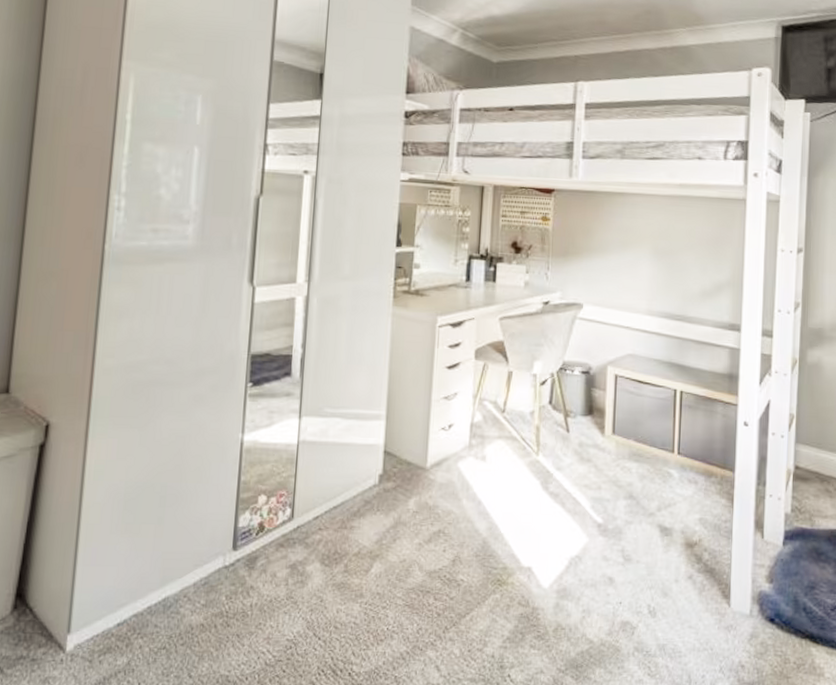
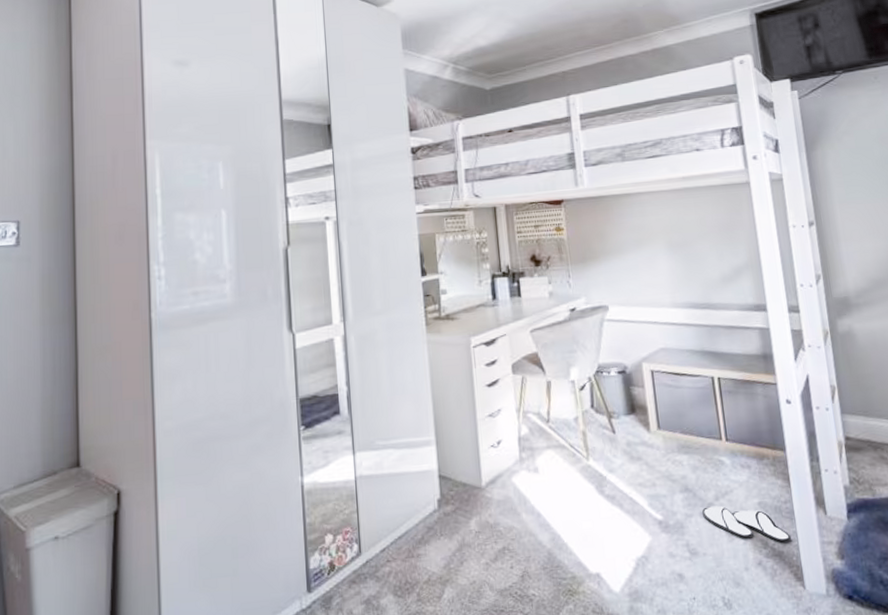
slippers: none [643,516,726,560] -> present [702,506,792,543]

